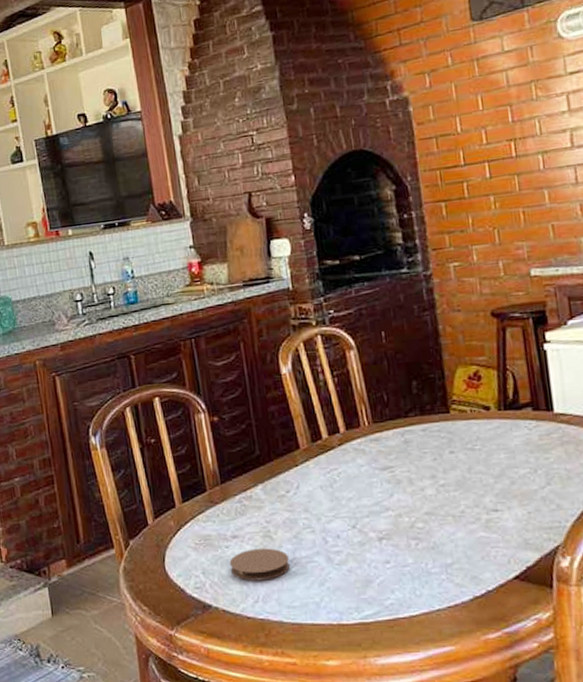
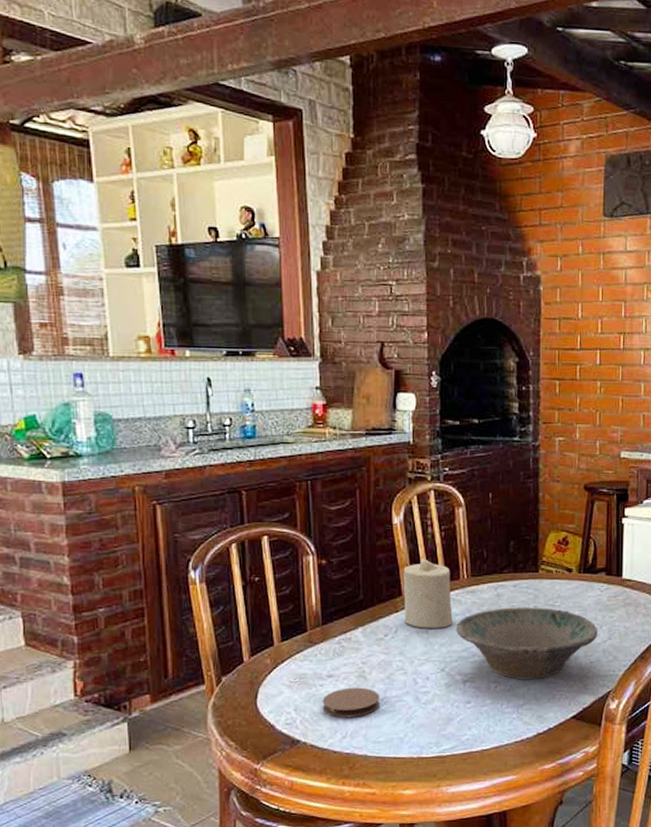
candle: none [298,406,359,482] -> present [403,557,453,628]
bowl: none [363,452,533,536] -> present [456,607,598,680]

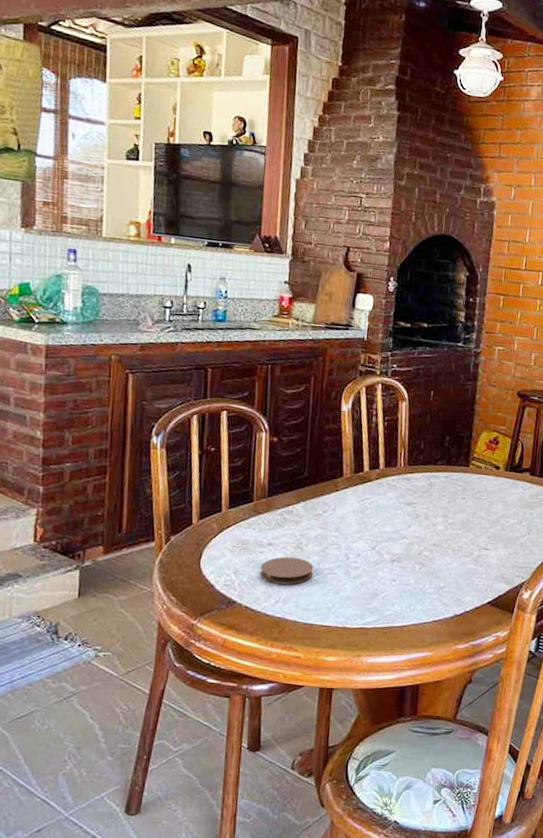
candle: present [403,557,453,628] -> none [343,444,390,510]
bowl: present [456,607,598,680] -> none [389,496,518,565]

